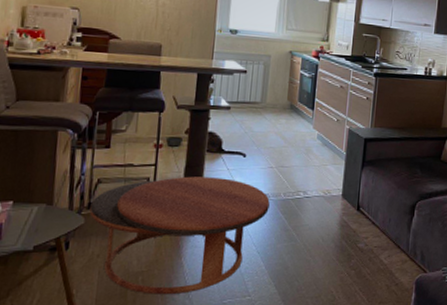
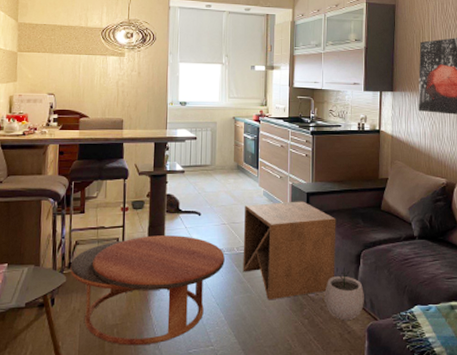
side table: none [288,146,393,250] -> present [243,201,336,300]
plant pot: none [374,218,416,272] -> present [325,268,364,320]

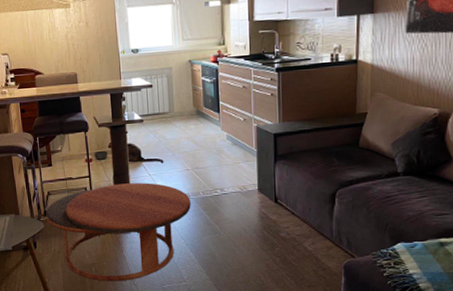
side table: present [243,201,336,300] -> none [208,142,308,240]
plant pot: present [325,268,364,320] -> none [296,208,340,257]

